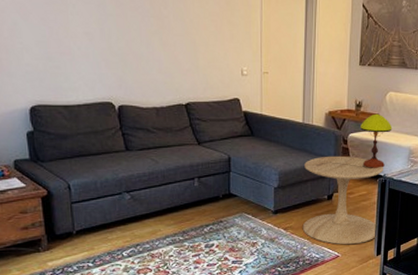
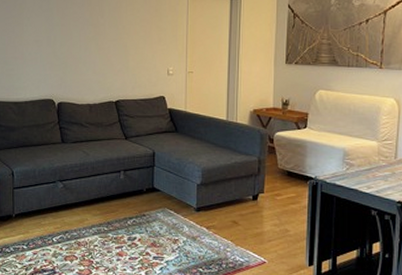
side table: present [302,155,383,245] -> none [225,154,314,251]
table lamp: present [317,113,393,168] -> none [241,112,324,169]

